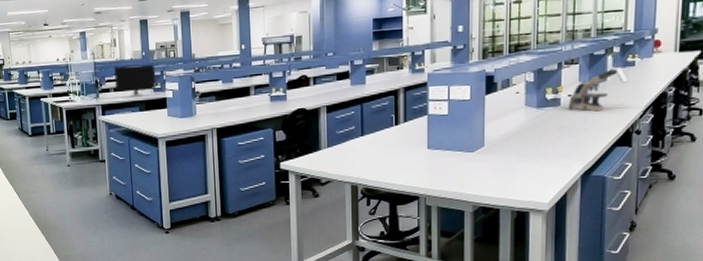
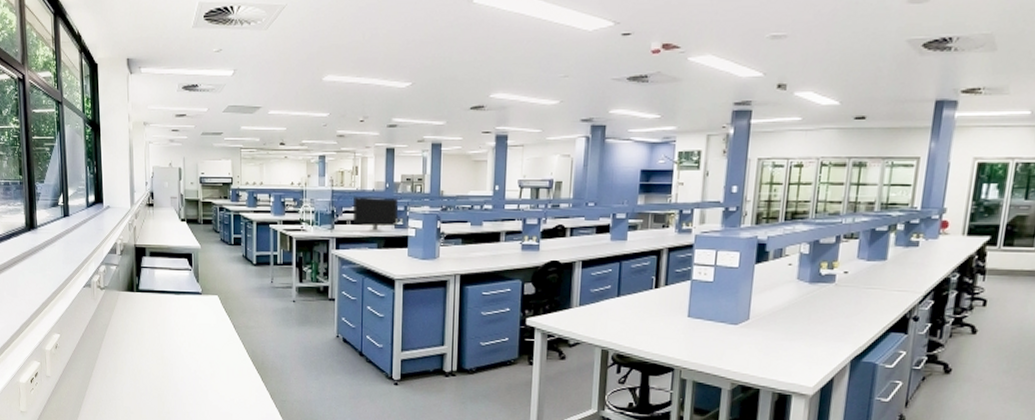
microscope: present [568,67,628,112] -> none [843,246,910,293]

